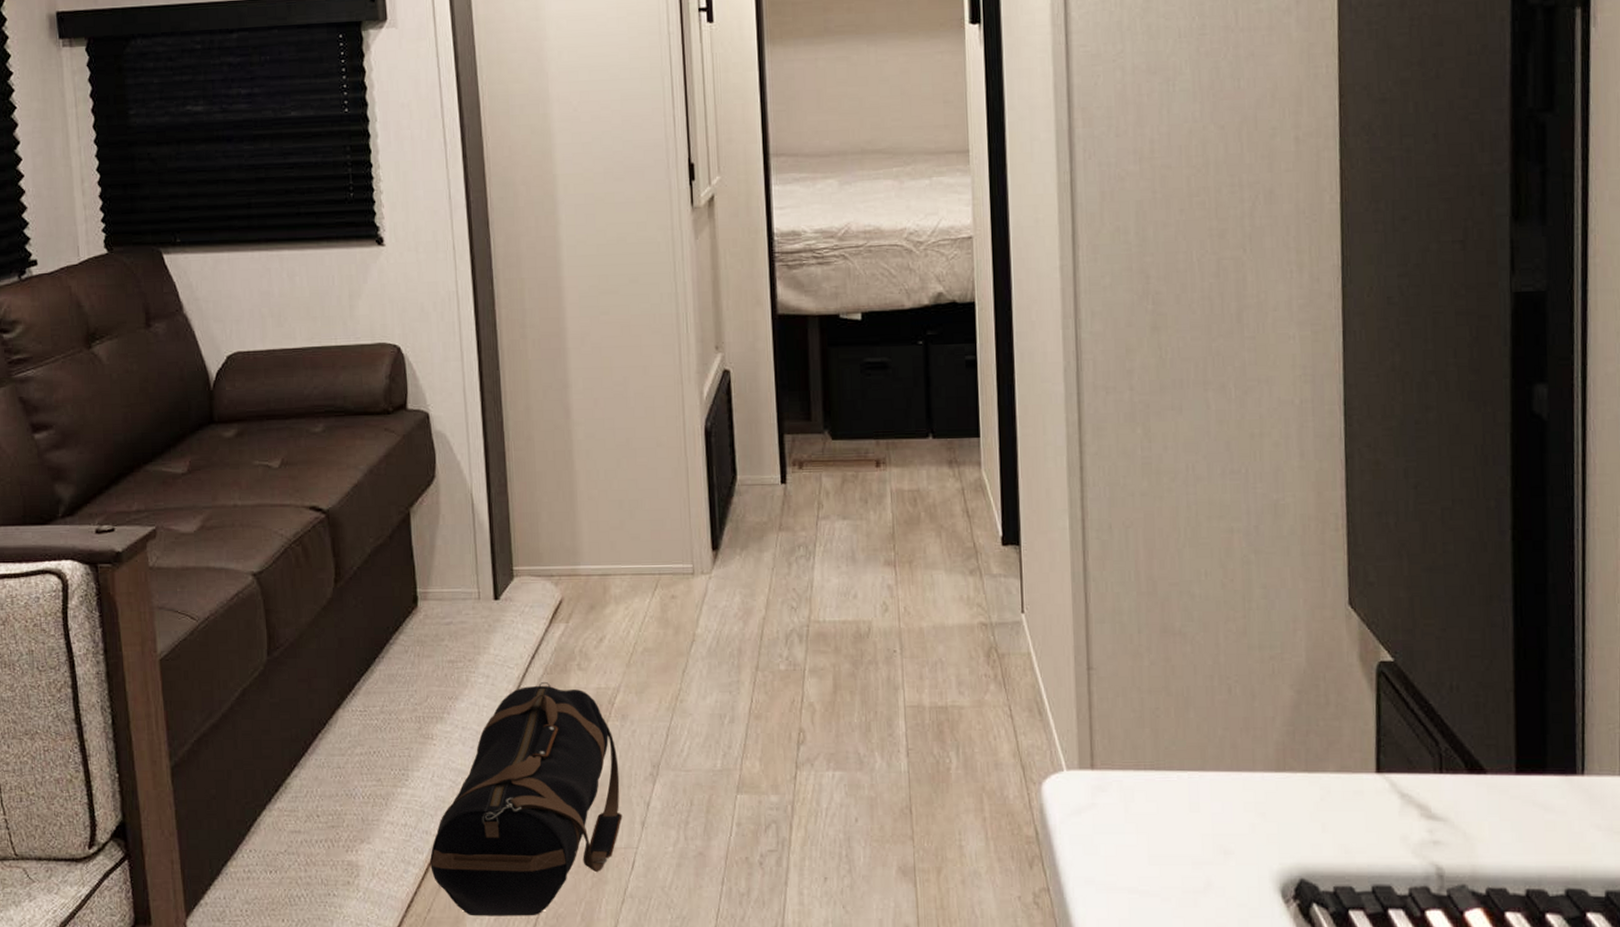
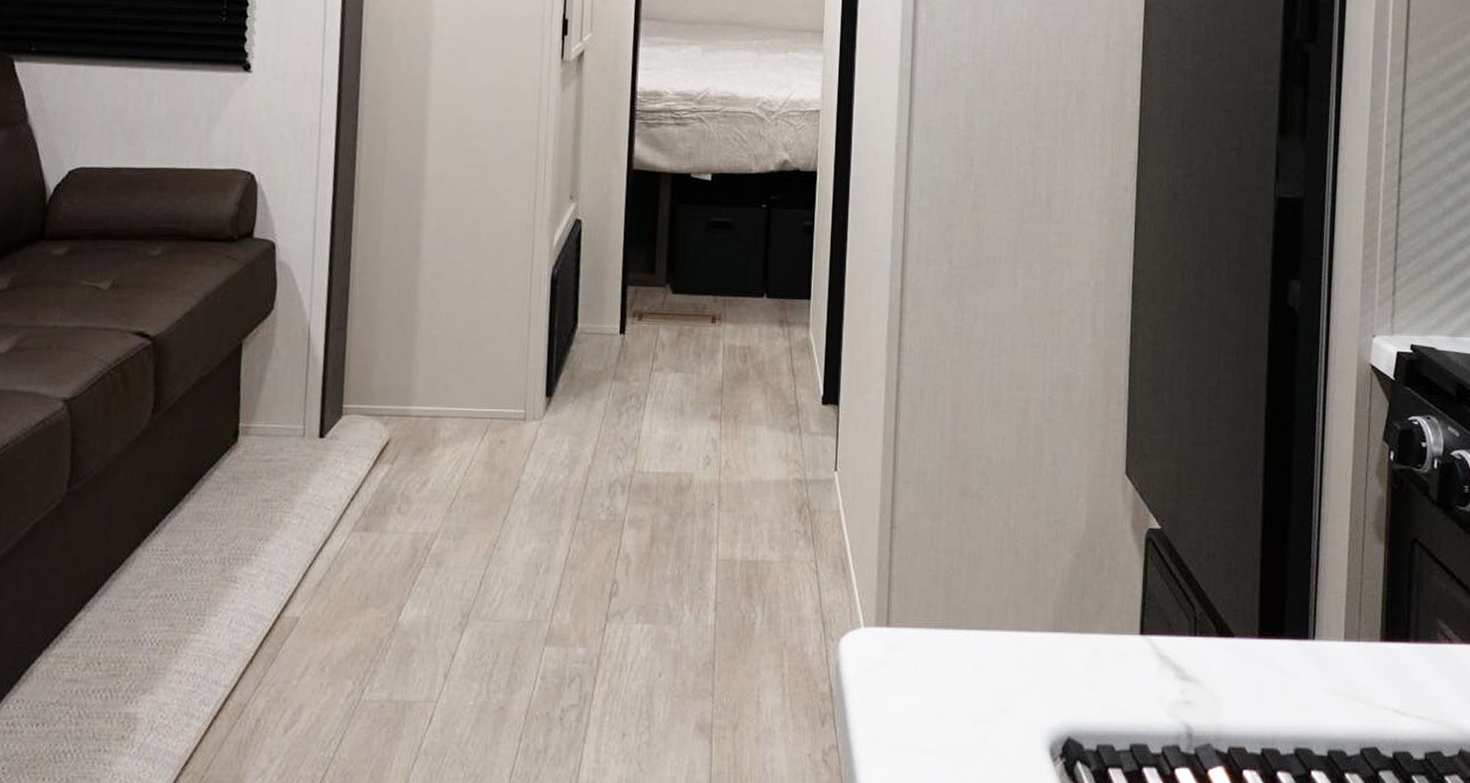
duffel bag: present [430,681,623,916] -> none [215,524,428,775]

